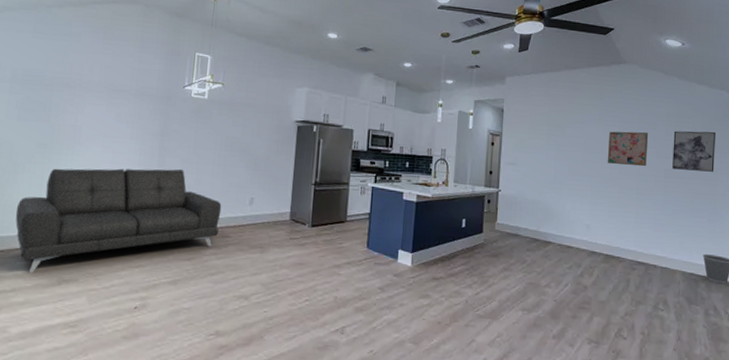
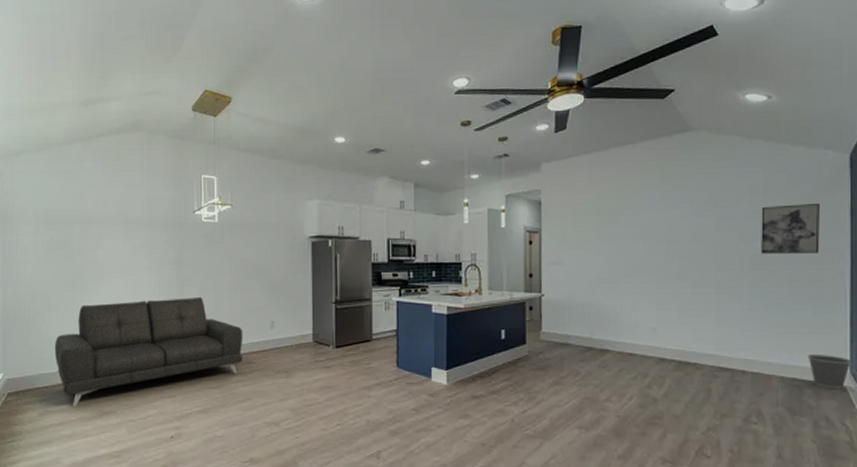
wall art: present [607,131,649,166] -> none [674,211,728,253]

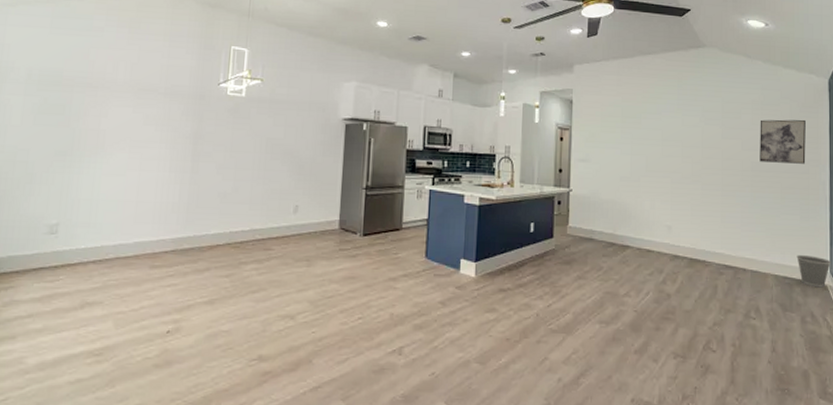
sofa: present [54,296,244,407] -> none [32,175,263,296]

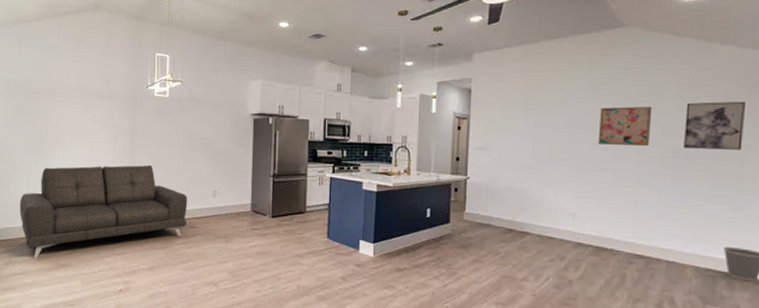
sofa: none [32,175,263,296] -> present [19,164,188,259]
wall art: none [688,121,733,159] -> present [597,106,653,146]

